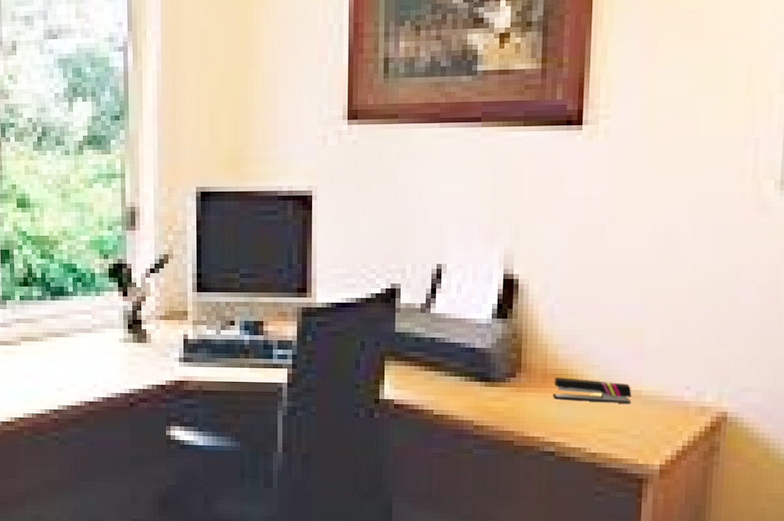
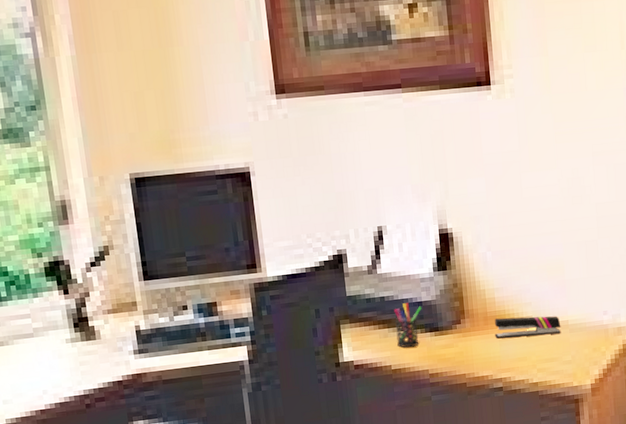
pen holder: none [443,347,474,395] -> present [394,303,422,348]

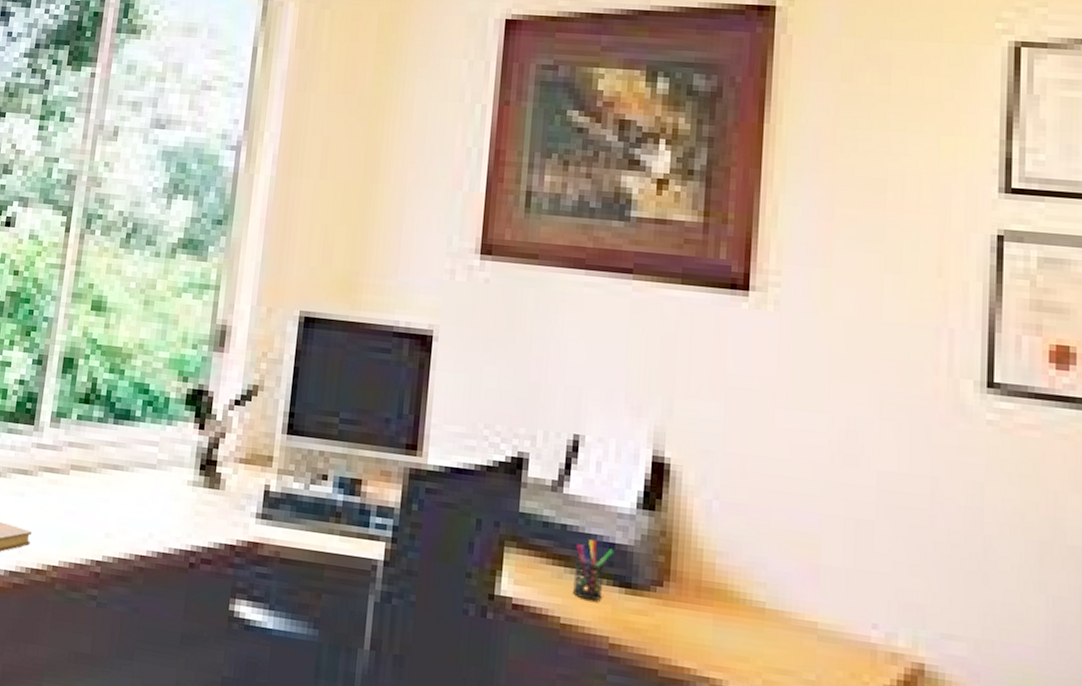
stapler: present [495,316,562,339] -> none [708,592,806,638]

